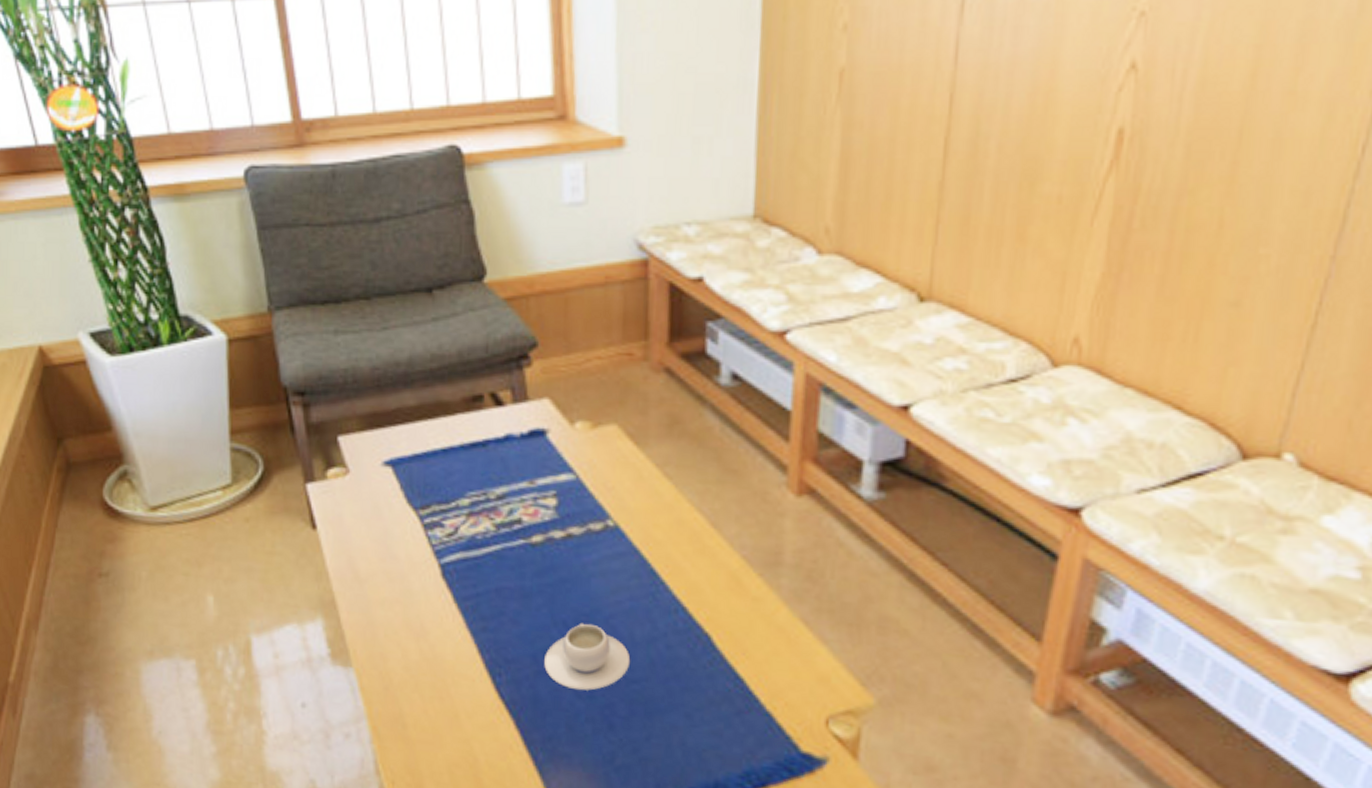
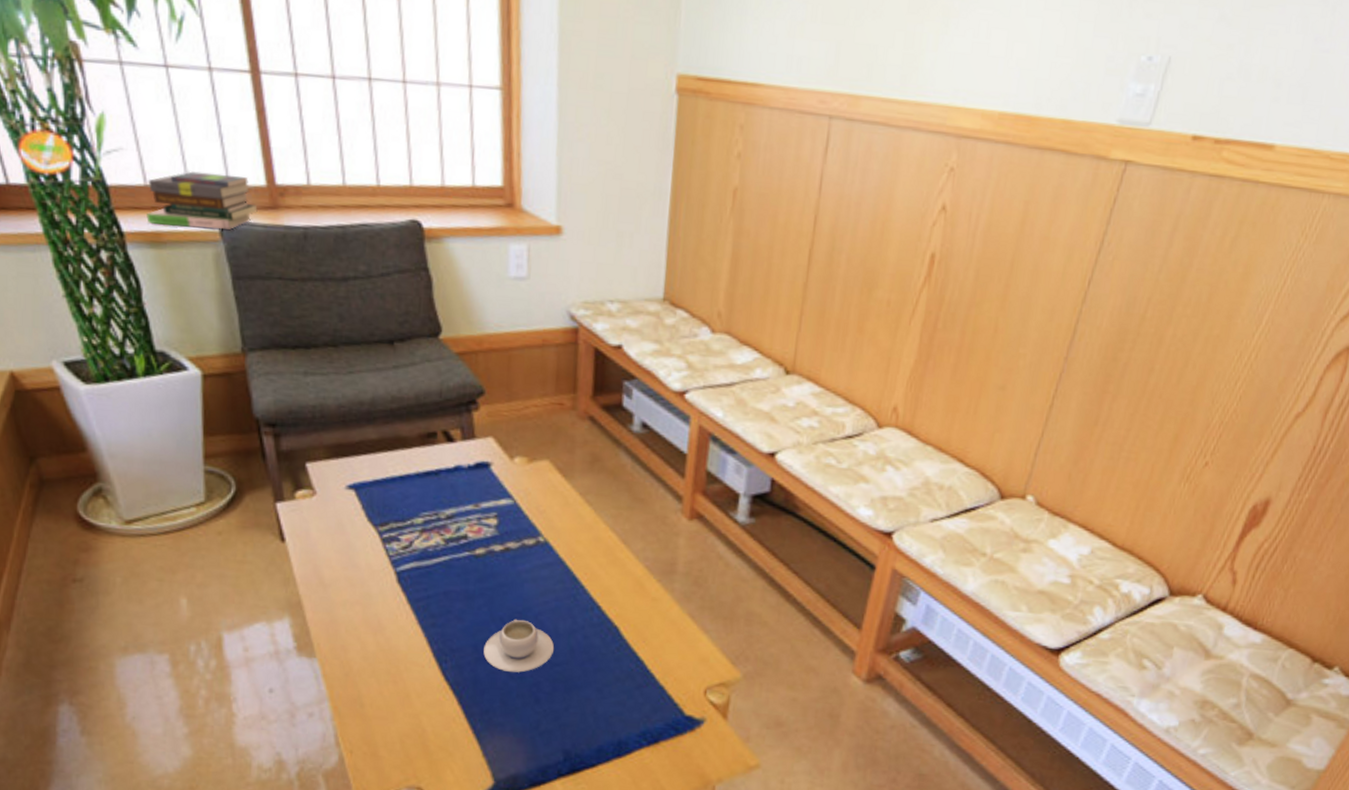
books: none [170,113,283,176] -> present [147,171,258,230]

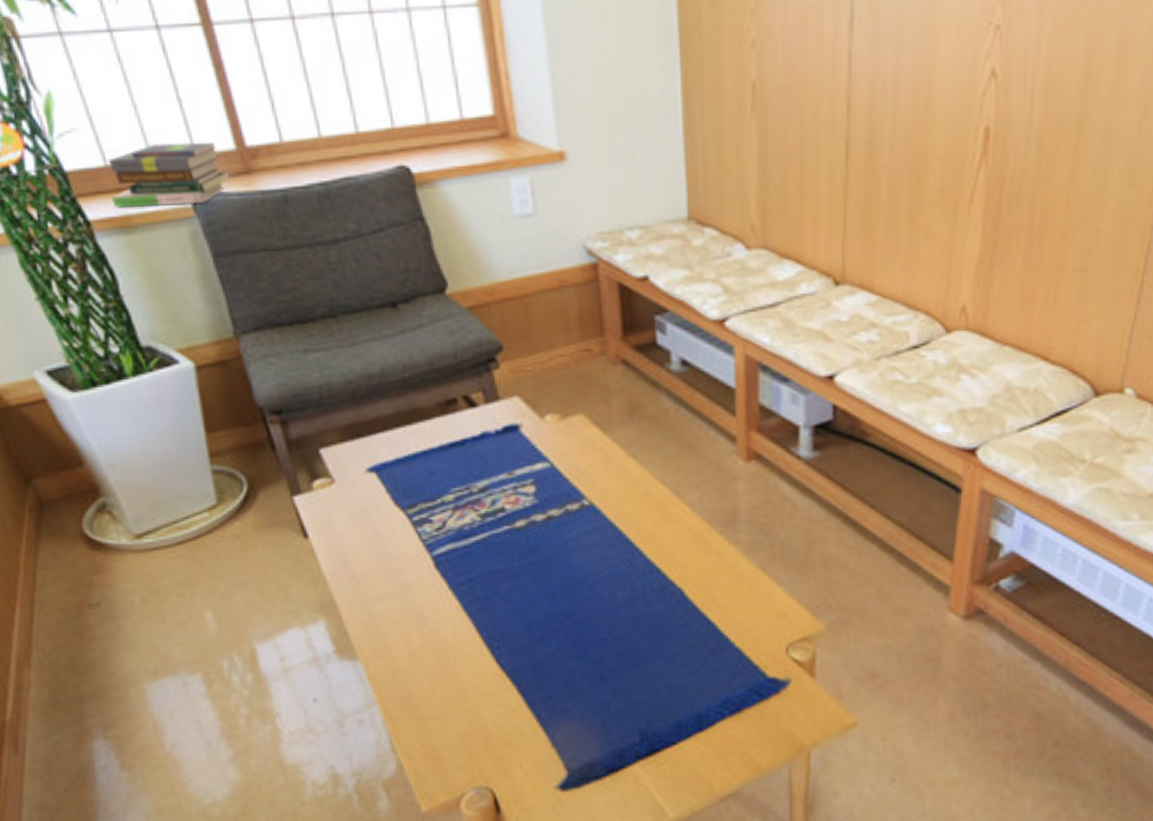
teacup: present [483,619,555,673] -> none [538,593,616,651]

